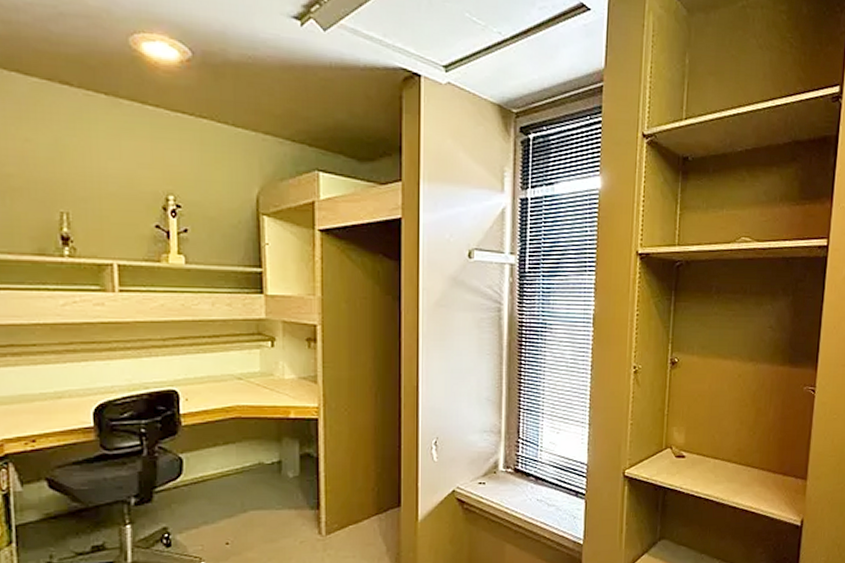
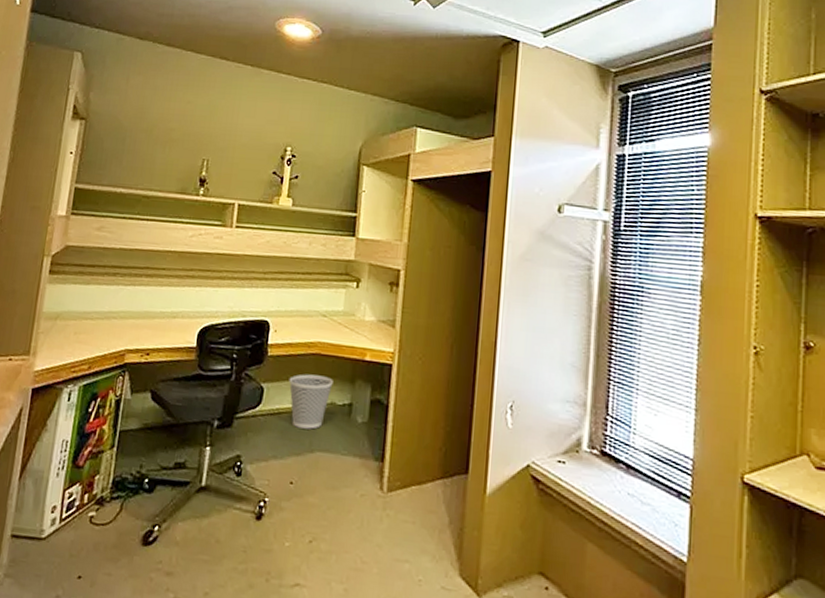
wastebasket: none [209,438,258,492] -> present [288,374,333,429]

